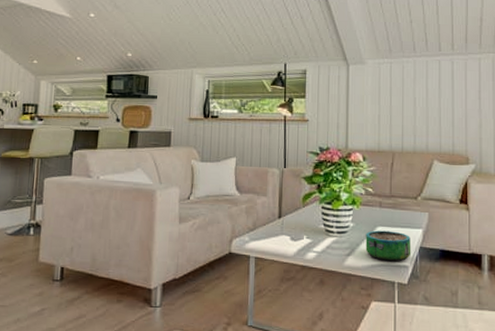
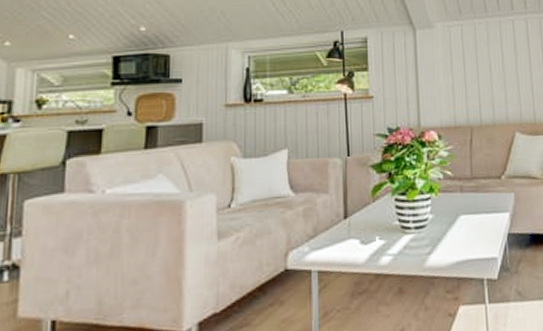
decorative bowl: present [365,230,411,262] -> none [447,218,499,256]

